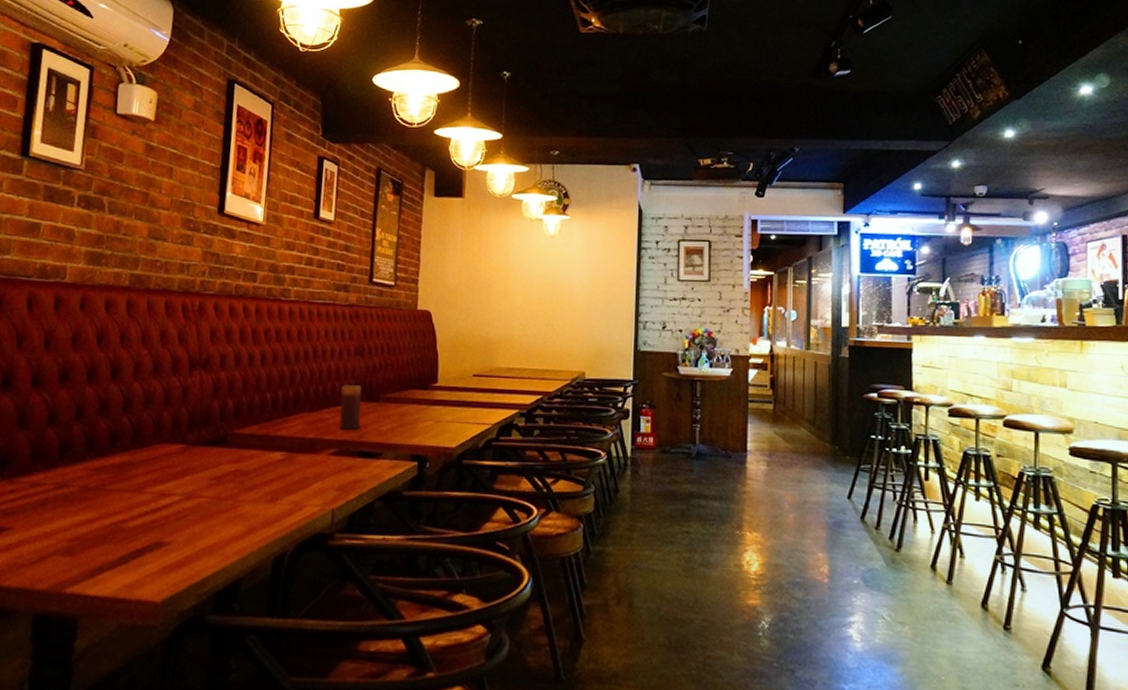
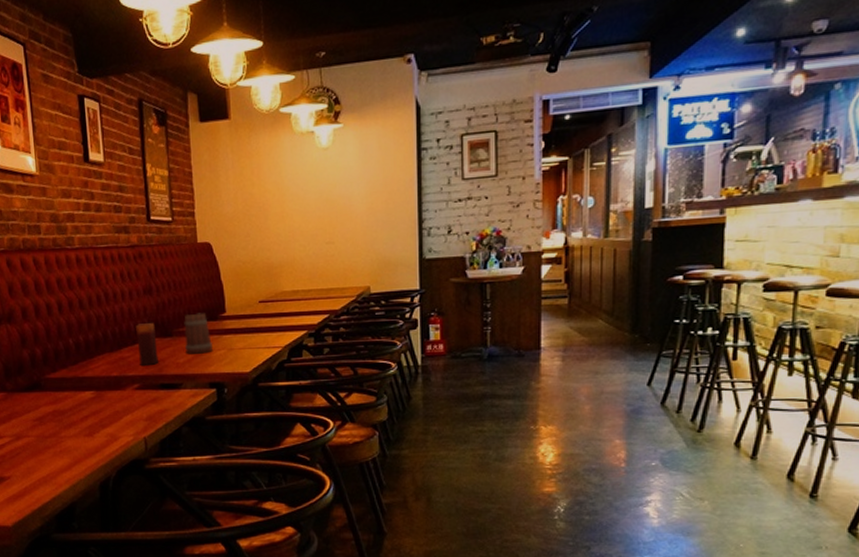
beer mug: none [390,380,420,423] -> present [184,313,212,354]

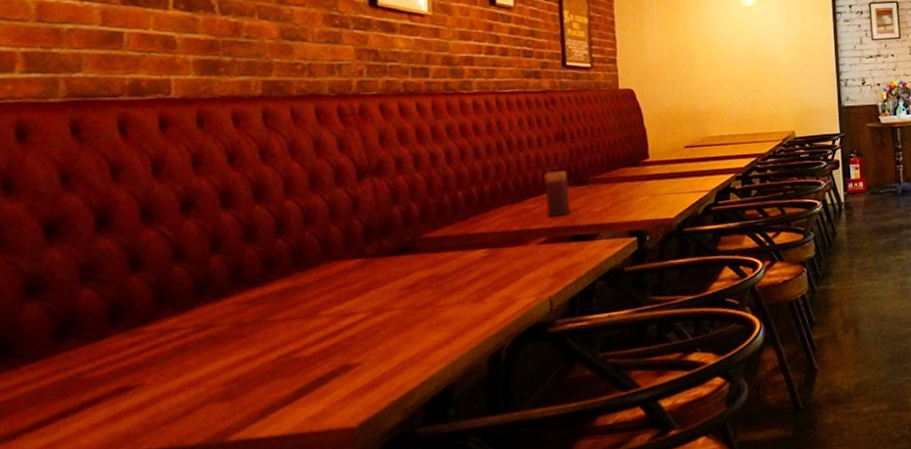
beer mug: present [184,313,212,354] -> none [601,159,633,203]

